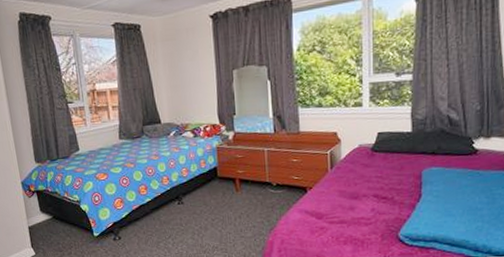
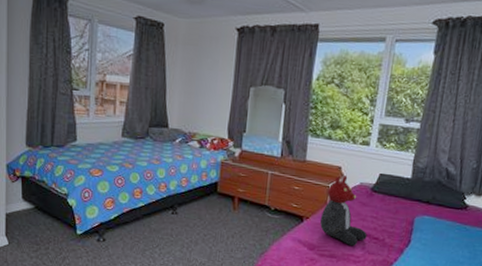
teddy bear: none [323,140,375,210] -> present [320,176,367,247]

